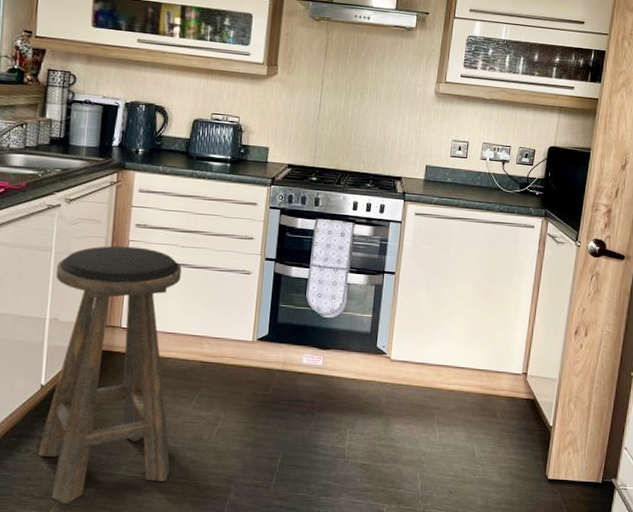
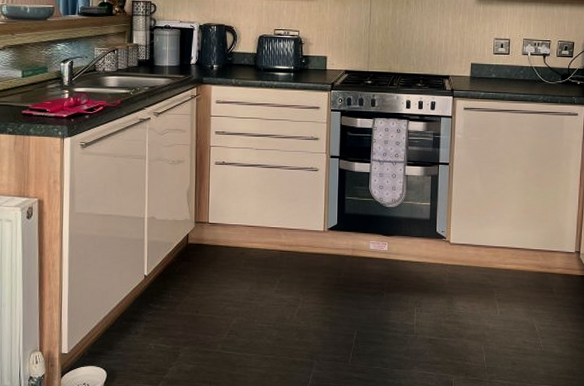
stool: present [38,245,182,505] -> none [146,151,258,379]

